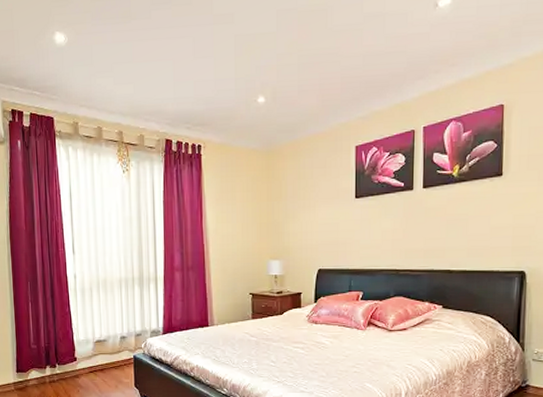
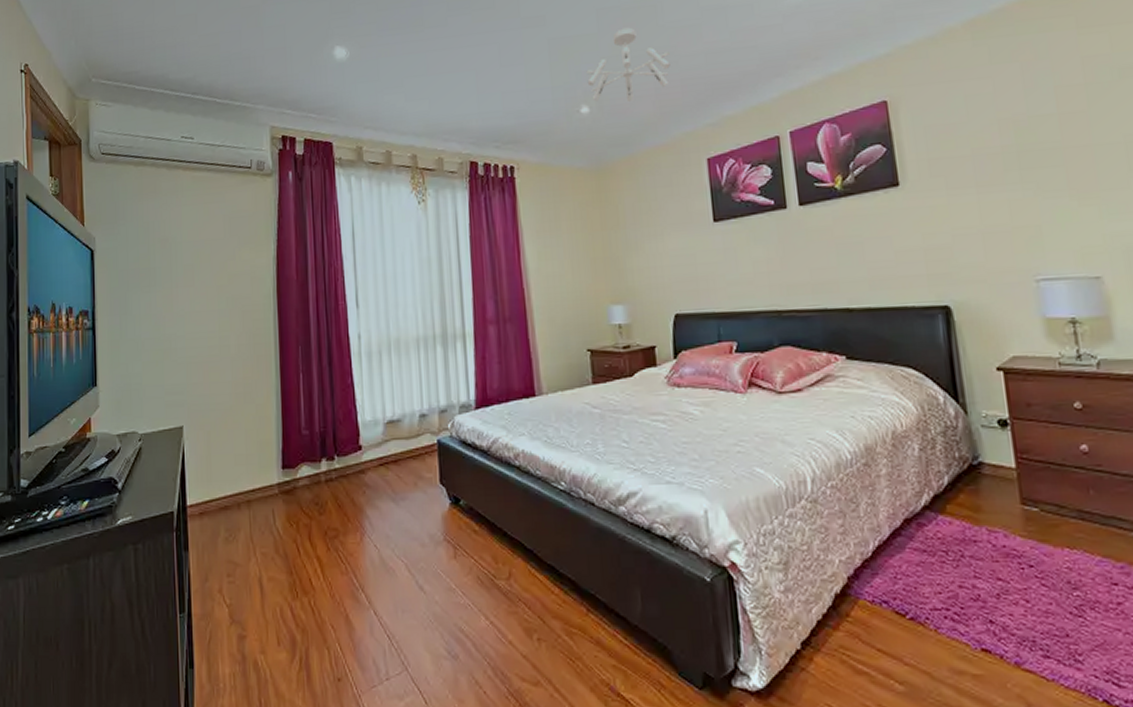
ceiling light fixture: none [265,28,334,94] -> present [586,27,671,102]

